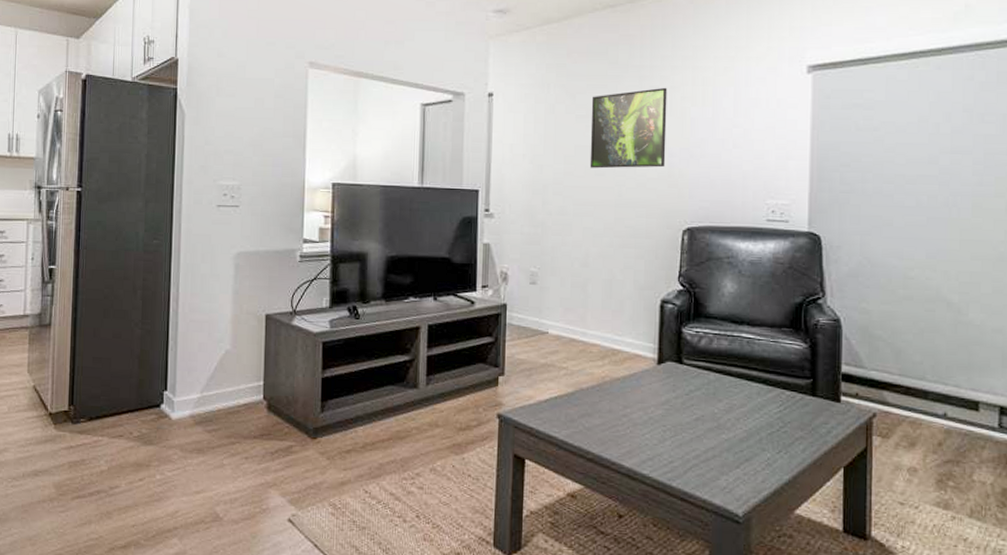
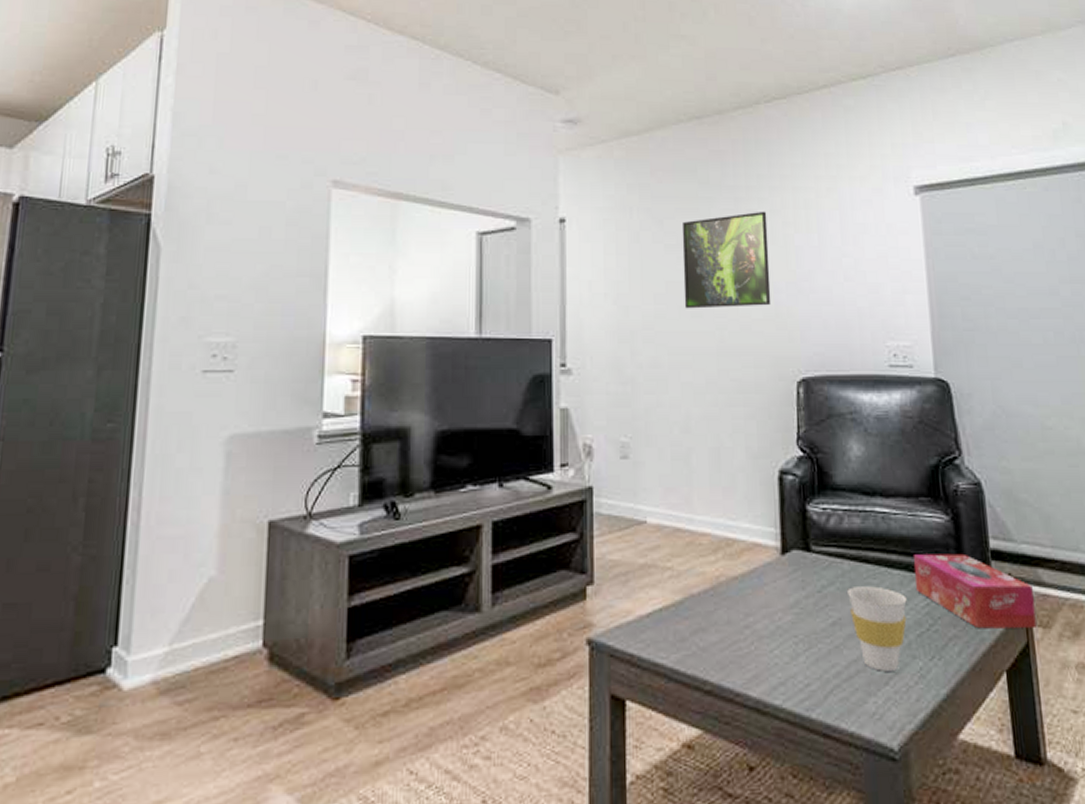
cup: none [711,393,762,458] -> present [847,586,907,671]
tissue box: none [772,372,877,438] -> present [914,553,1037,629]

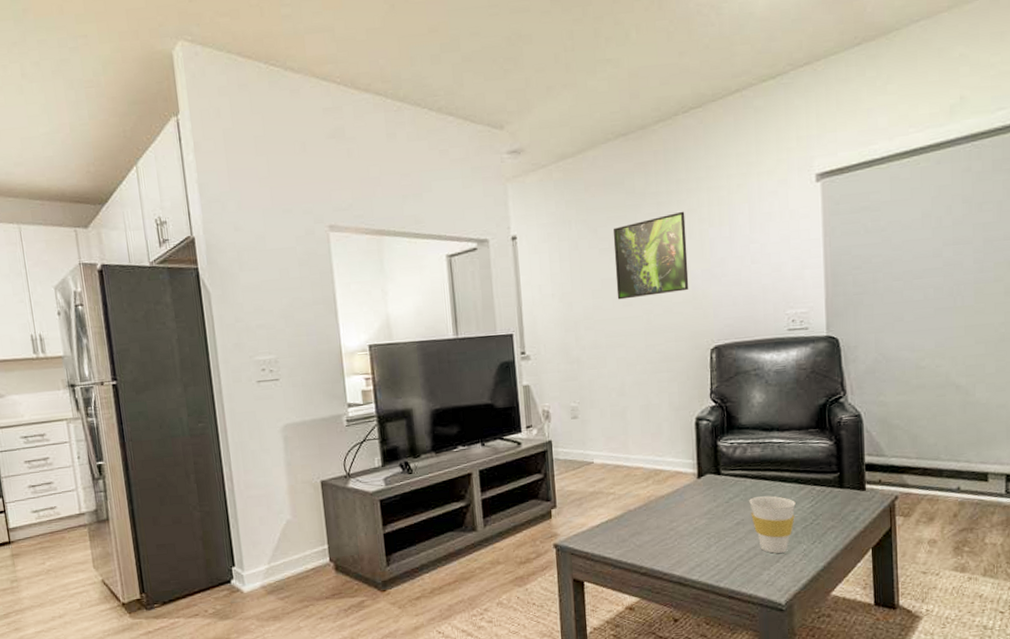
tissue box: present [914,553,1037,629] -> none [803,468,899,520]

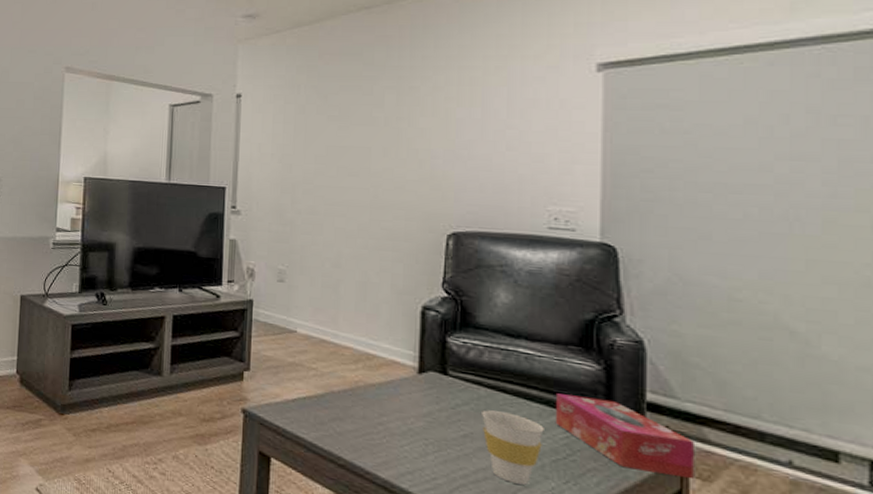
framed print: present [613,211,689,300] -> none [342,87,429,170]
tissue box: none [803,468,899,520] -> present [556,393,694,480]

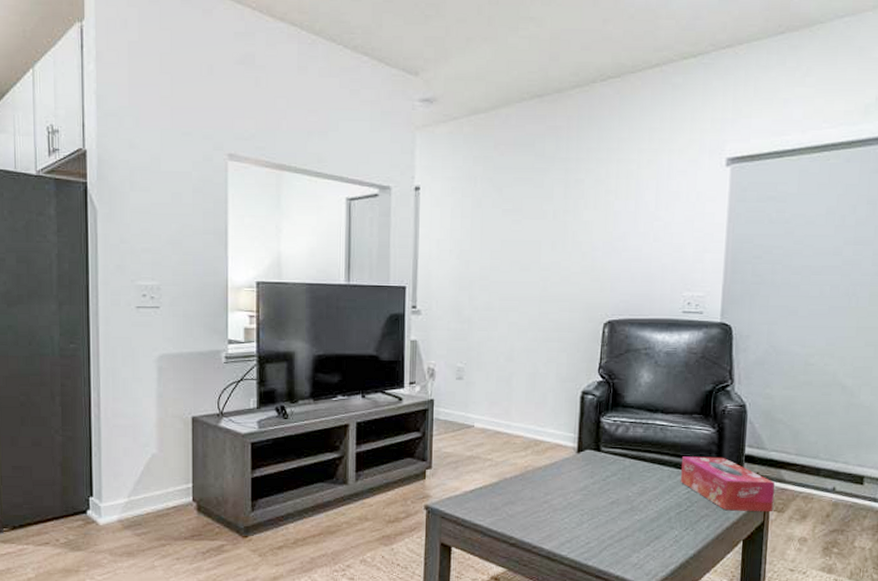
cup: present [482,410,544,485] -> none [626,478,672,537]

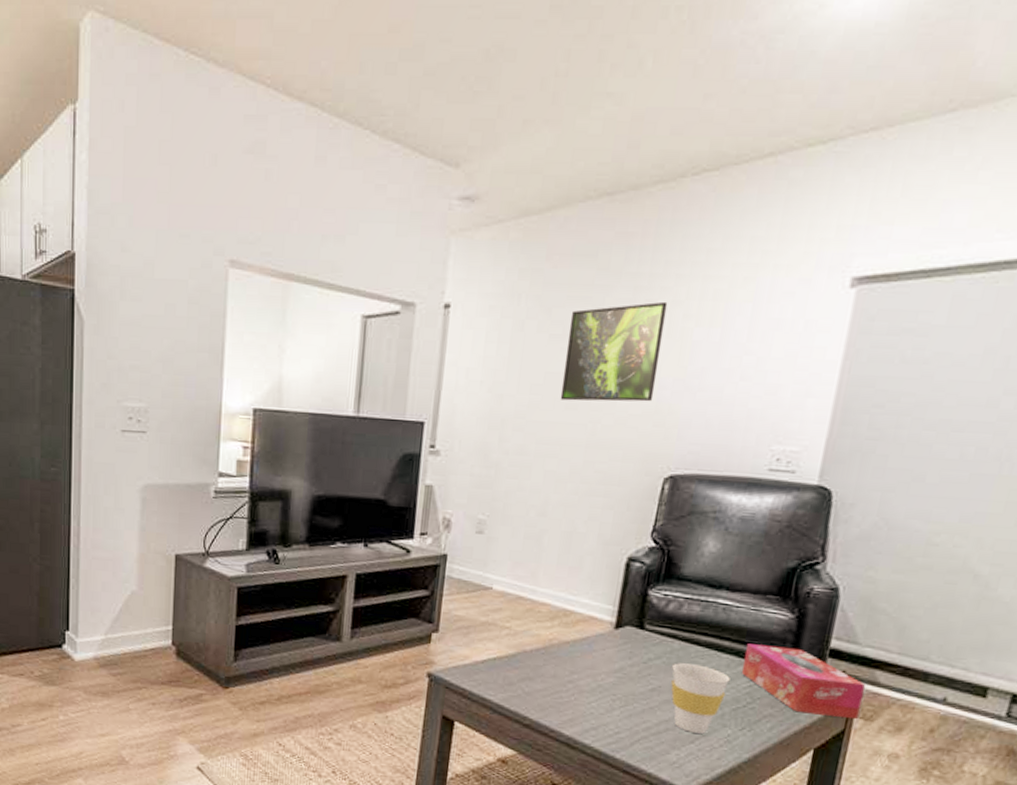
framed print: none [515,180,592,263] -> present [560,301,668,402]
cup: none [626,478,672,537] -> present [671,663,730,734]

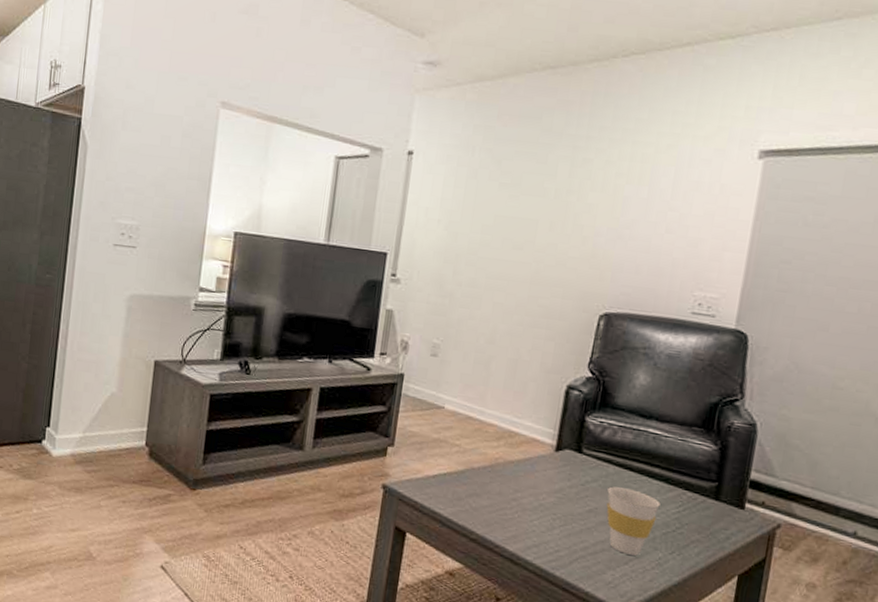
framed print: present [560,301,668,402] -> none [508,160,602,247]
tissue box: present [742,643,865,720] -> none [671,471,783,549]

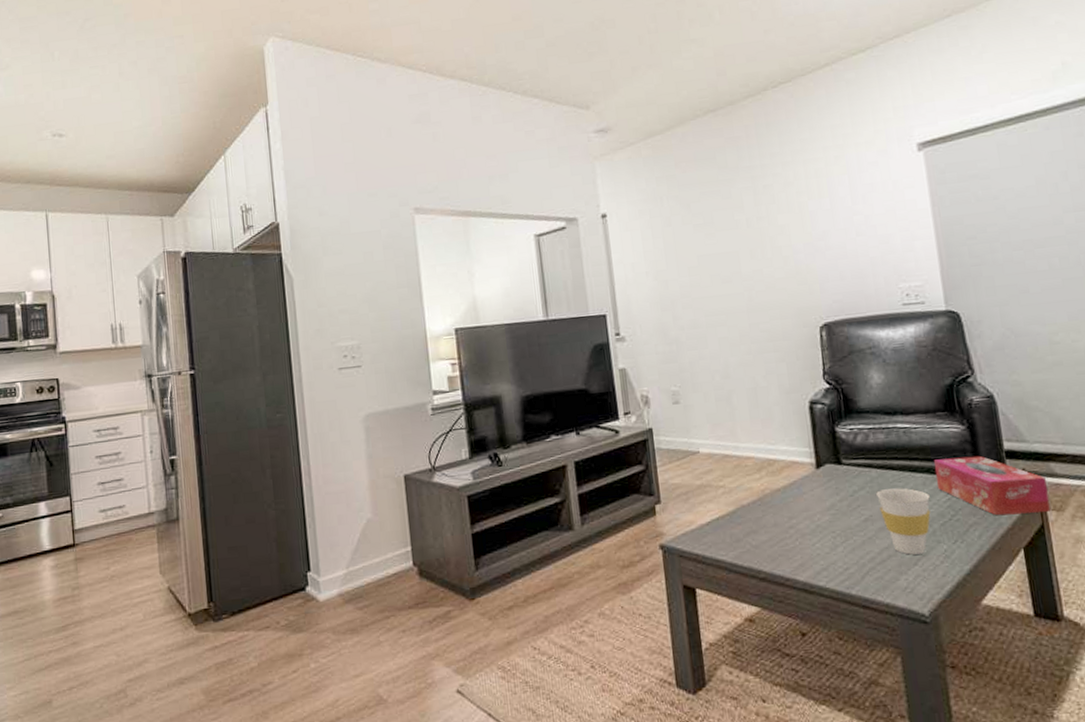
tissue box: none [671,471,783,549] -> present [934,456,1051,516]

